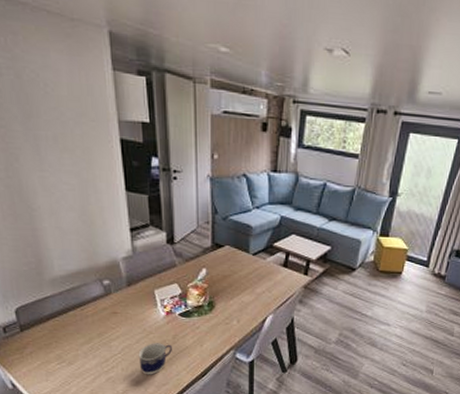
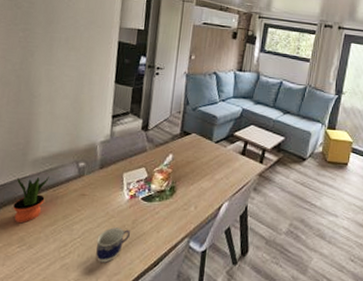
potted plant: none [38,296,74,342] -> present [13,177,49,224]

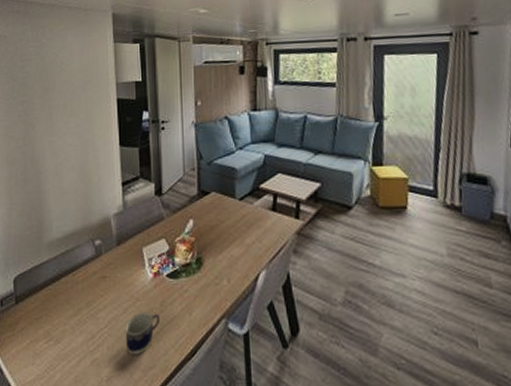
potted plant: present [13,177,49,224] -> none [35,260,67,316]

